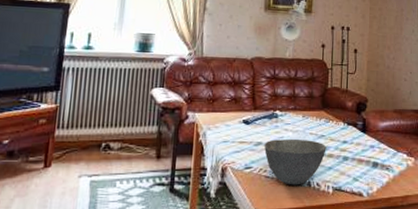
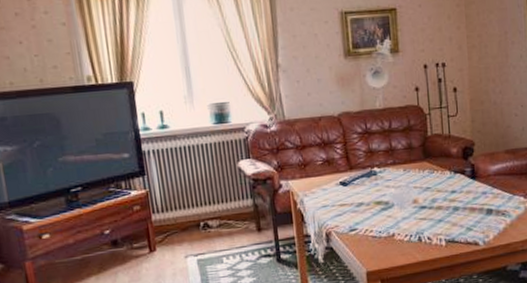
bowl: present [264,139,327,185] -> none [367,194,434,243]

